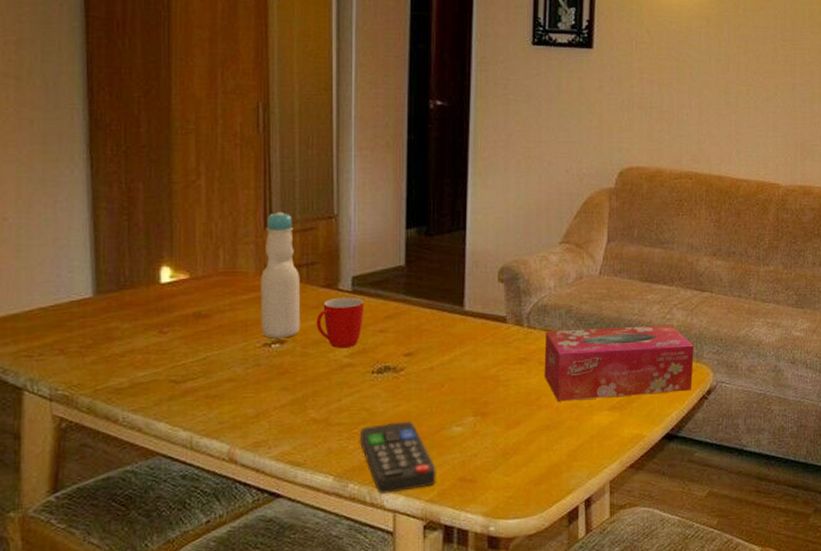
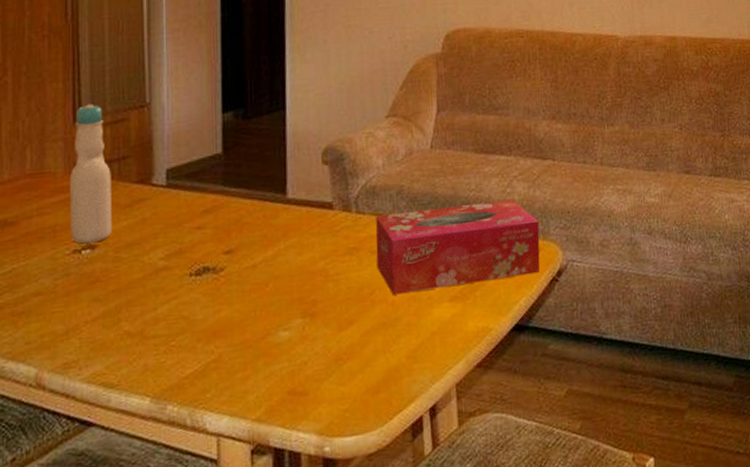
mug: present [316,297,365,349] -> none [128,192,181,250]
remote control: present [360,421,436,495] -> none [178,328,263,417]

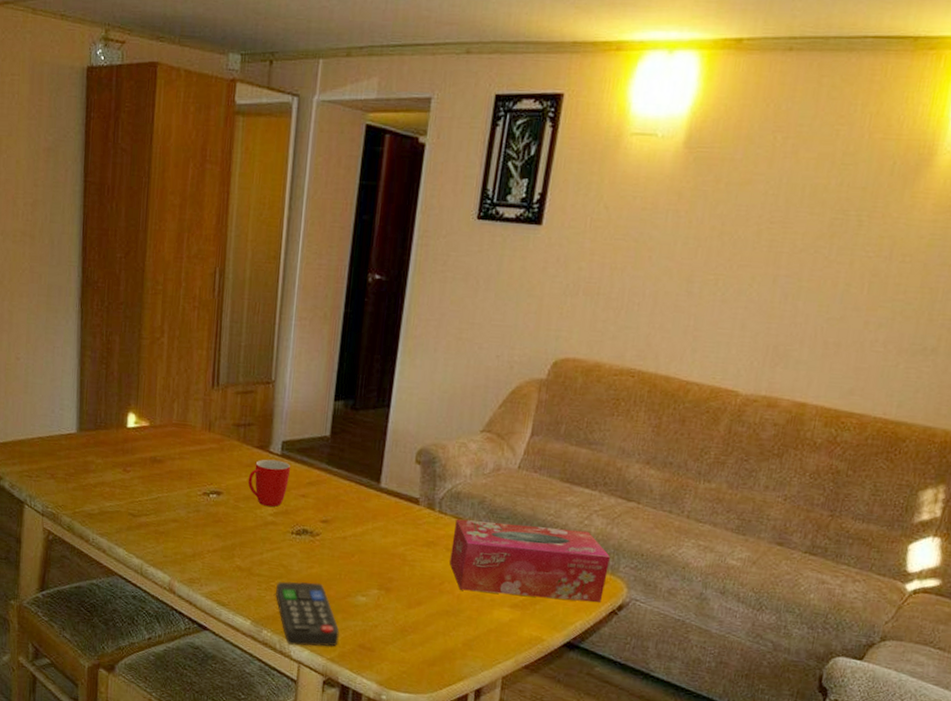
bottle: present [70,103,111,244] -> none [202,372,238,491]
mug: none [128,192,181,250] -> present [247,459,291,507]
remote control: none [178,328,263,417] -> present [276,581,339,647]

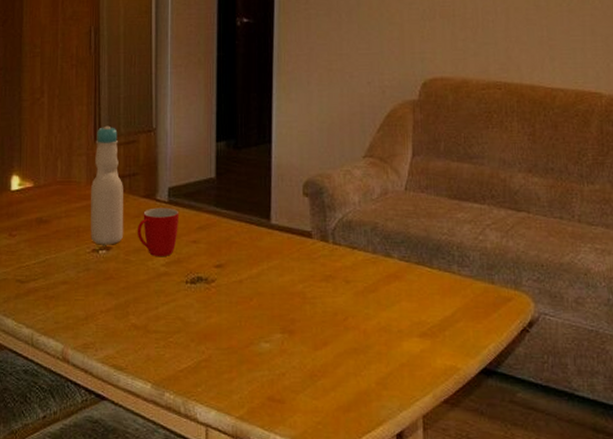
bottle: none [202,372,238,491] -> present [90,125,123,245]
remote control: present [276,581,339,647] -> none [175,333,246,407]
tissue box: present [449,519,610,603] -> none [350,247,512,324]

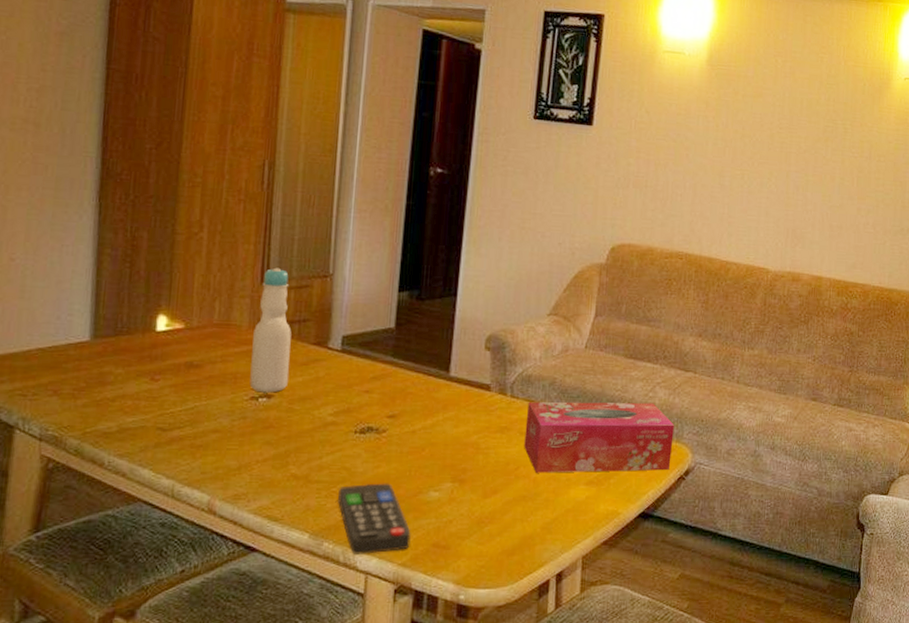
mug: present [137,207,180,257] -> none [303,356,353,407]
remote control: none [175,333,246,407] -> present [338,483,411,556]
tissue box: none [350,247,512,324] -> present [524,402,674,473]

